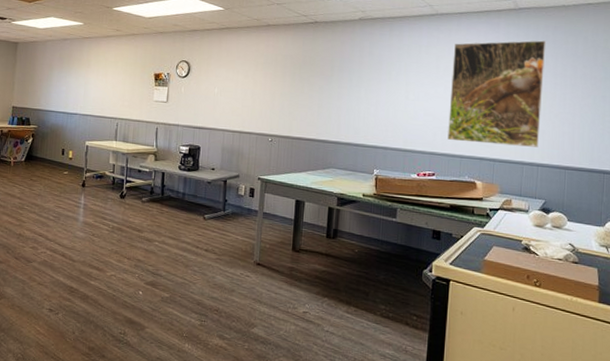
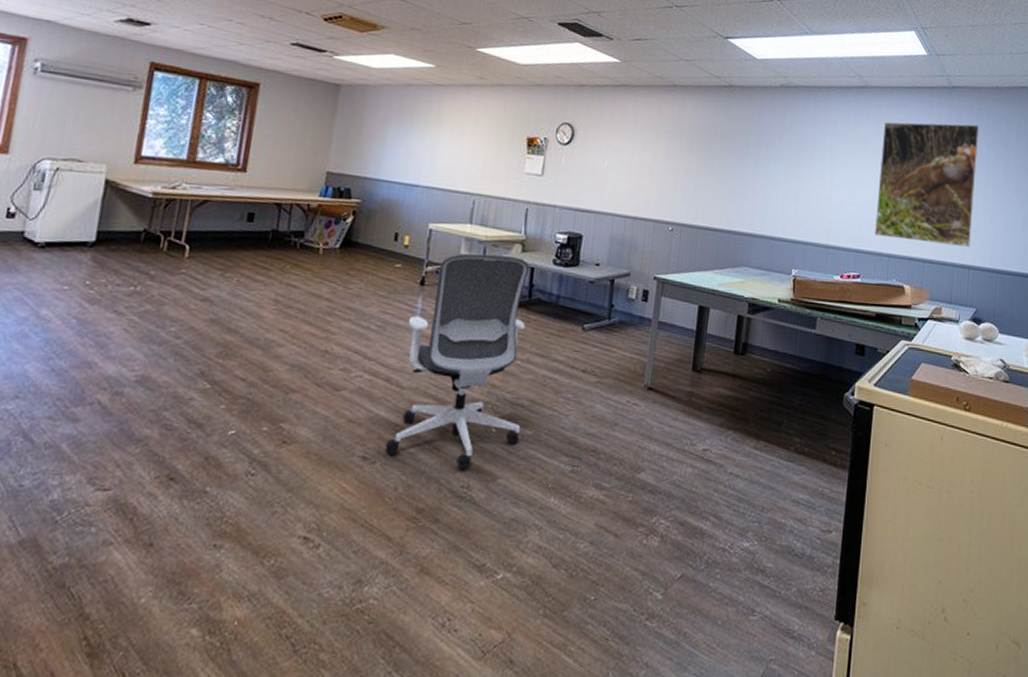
office chair: none [64,163,161,322] -> present [384,253,529,471]

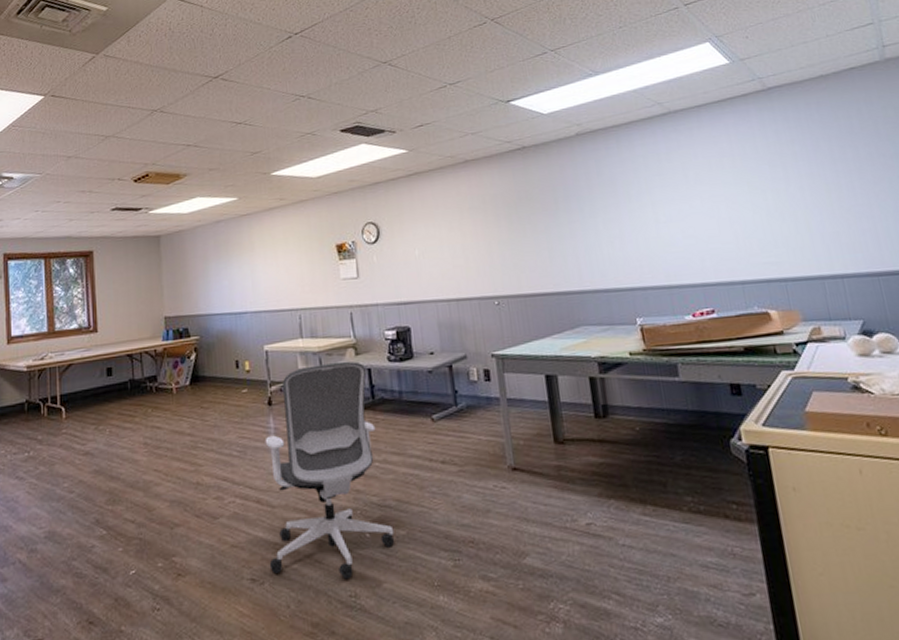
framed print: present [875,122,980,247] -> none [700,121,837,265]

